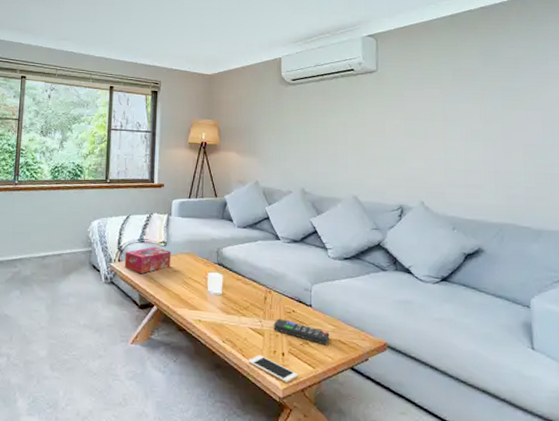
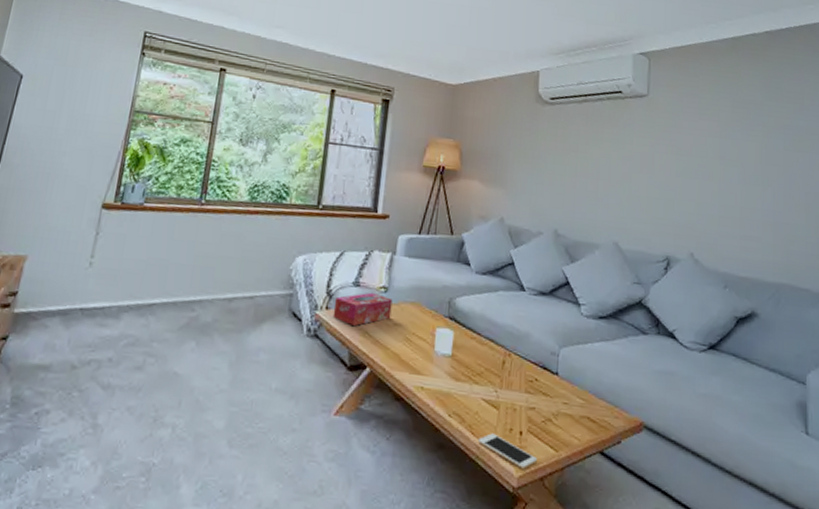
remote control: present [273,318,330,346] -> none [511,388,578,424]

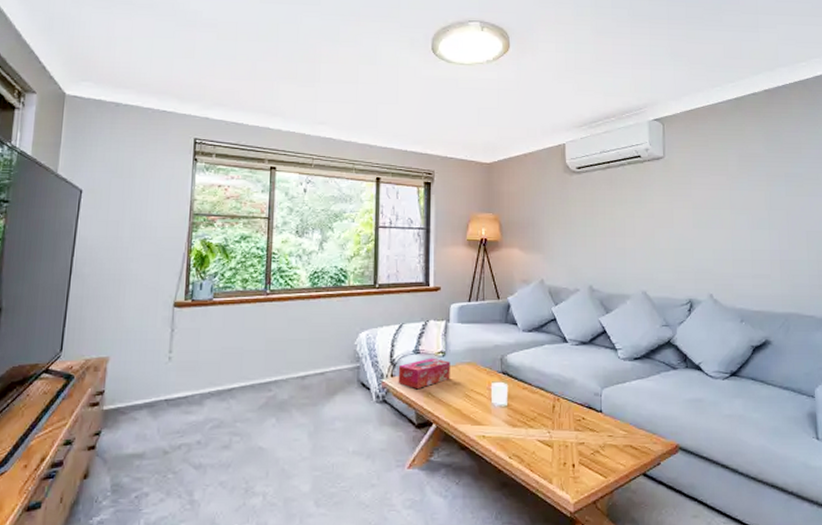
cell phone: present [477,433,537,469] -> none [536,468,589,496]

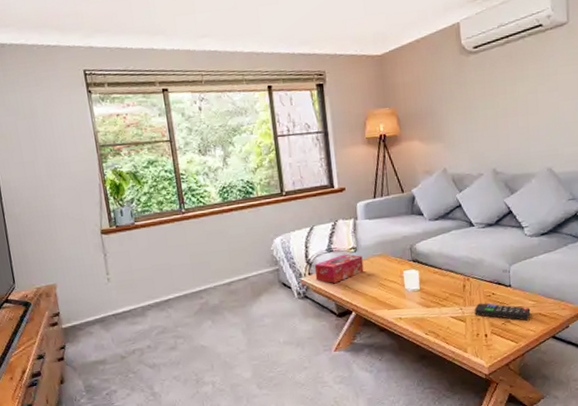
remote control: none [563,428,621,453] -> present [474,303,531,321]

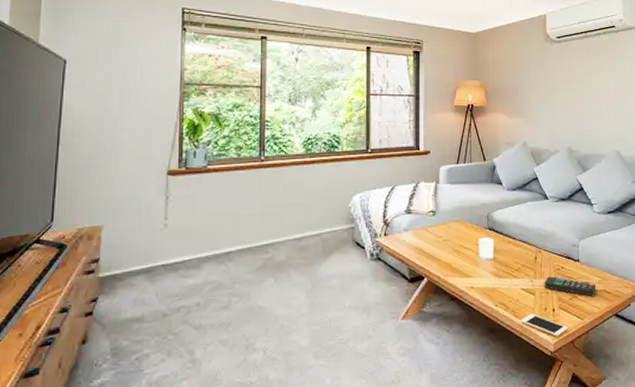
tissue box: present [314,254,364,283] -> none [391,217,440,246]
cell phone: none [451,340,502,360] -> present [520,314,567,337]

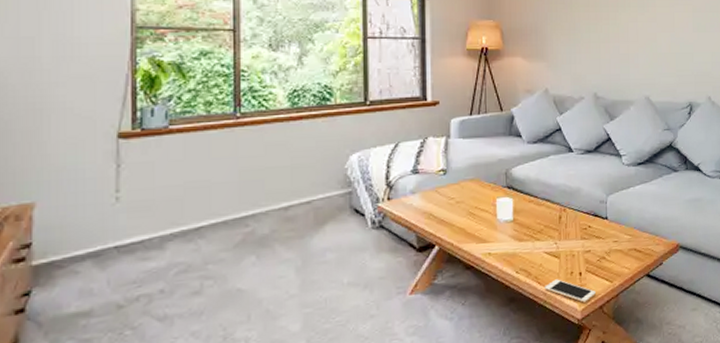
remote control: present [544,276,596,297] -> none [569,236,626,257]

